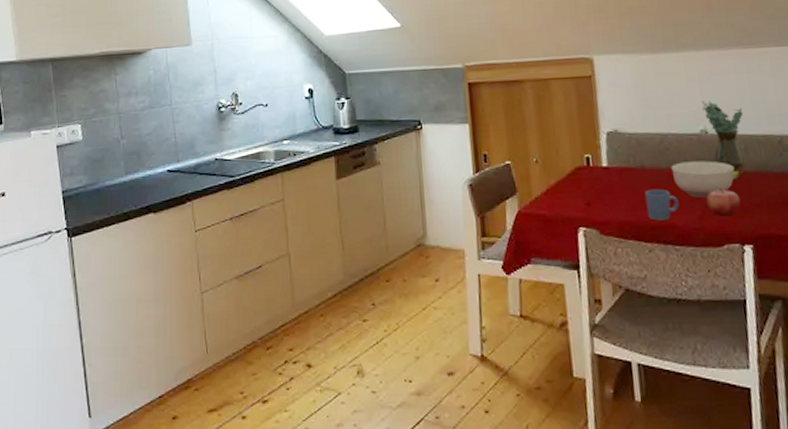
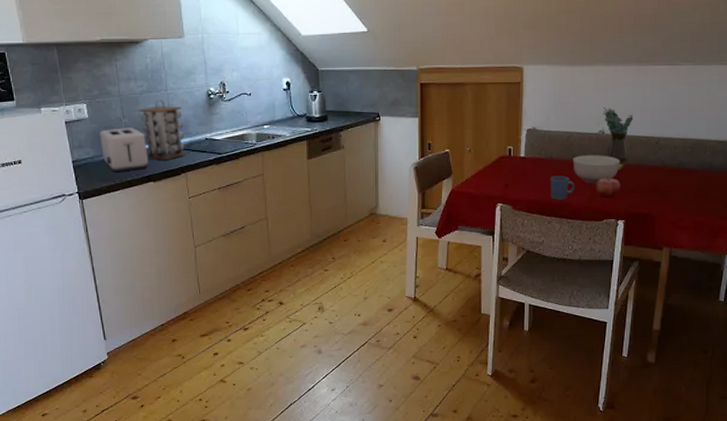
toaster: none [94,149,148,203] -> present [99,127,148,173]
spice rack: none [139,114,193,187] -> present [139,98,186,160]

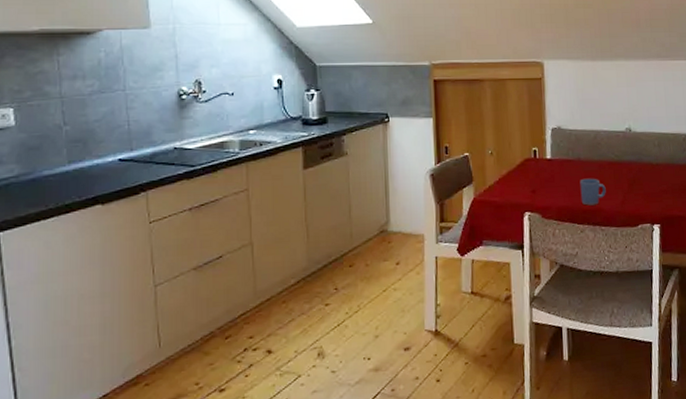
toaster: present [99,127,148,173] -> none [30,136,95,195]
spice rack: present [139,98,186,160] -> none [86,100,148,177]
bowl: present [573,155,620,184] -> none [601,154,650,187]
fruit: present [595,177,621,197] -> none [626,178,653,200]
vase: present [603,107,634,170] -> none [628,103,659,170]

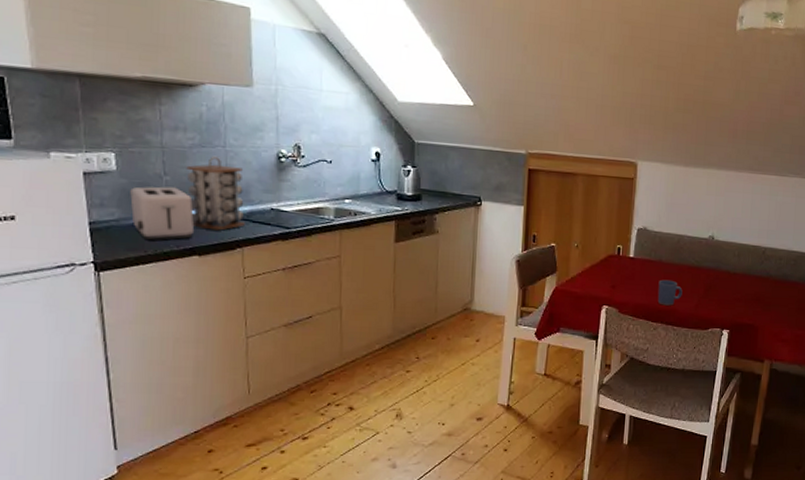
toaster: none [30,136,95,195] -> present [130,186,194,241]
spice rack: none [86,100,148,177] -> present [186,155,245,231]

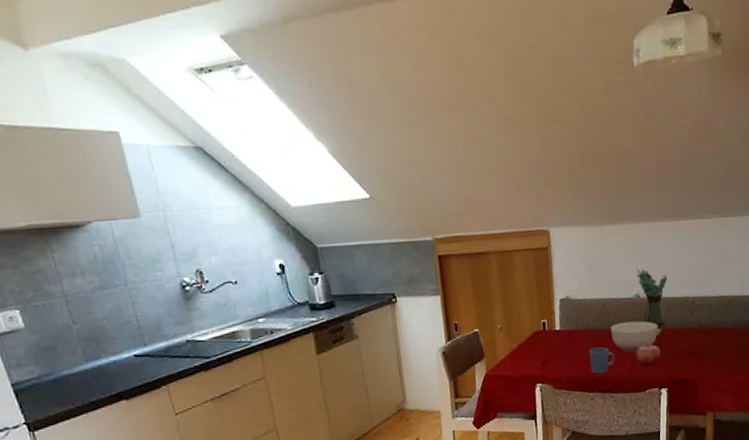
toaster: present [130,186,194,241] -> none [43,335,116,394]
spice rack: present [186,155,245,231] -> none [93,295,165,373]
bowl: none [681,260,728,291] -> present [610,320,658,354]
fruit: none [702,284,727,305] -> present [635,344,661,366]
vase: none [713,212,743,278] -> present [636,268,668,336]

